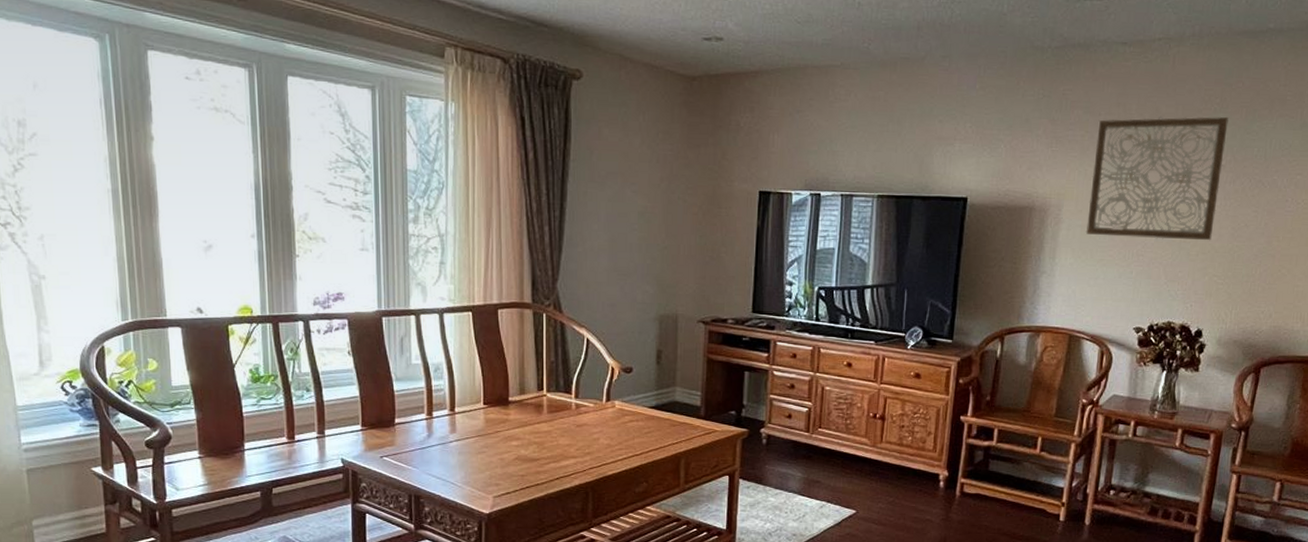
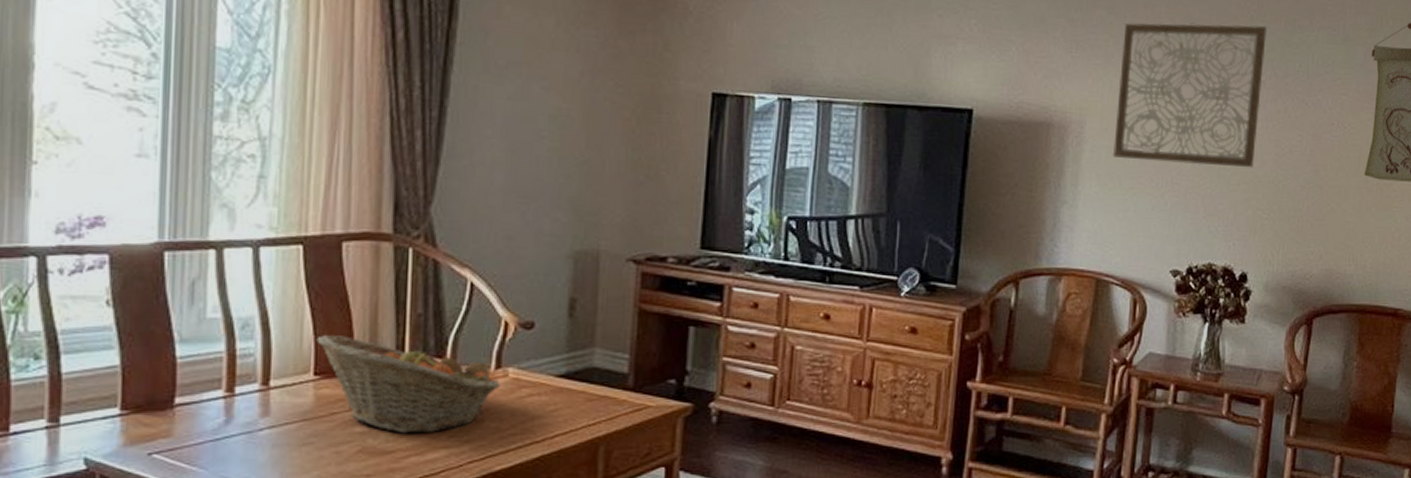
fruit basket: none [484,375,609,447] -> present [316,334,500,434]

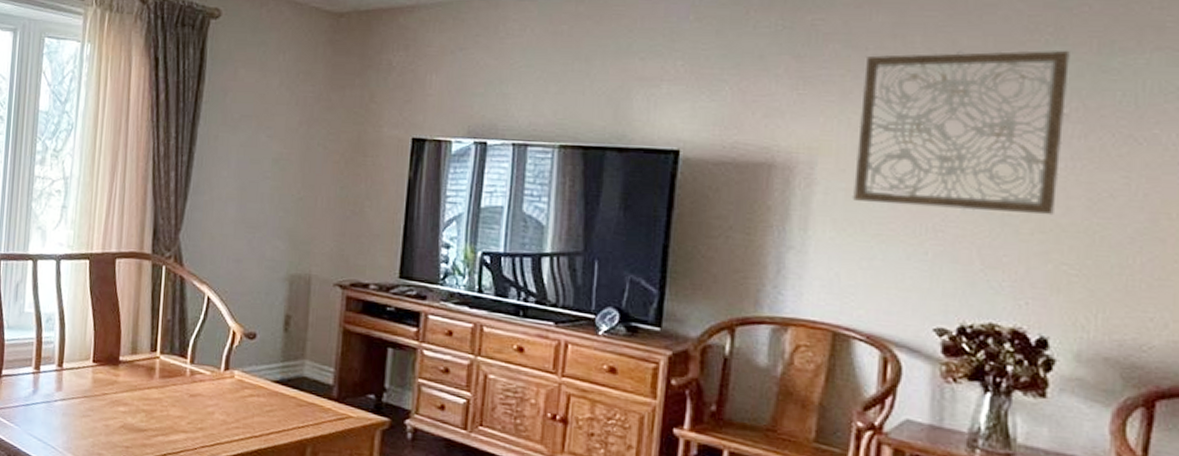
fruit basket: present [316,334,500,434] -> none [95,331,227,419]

